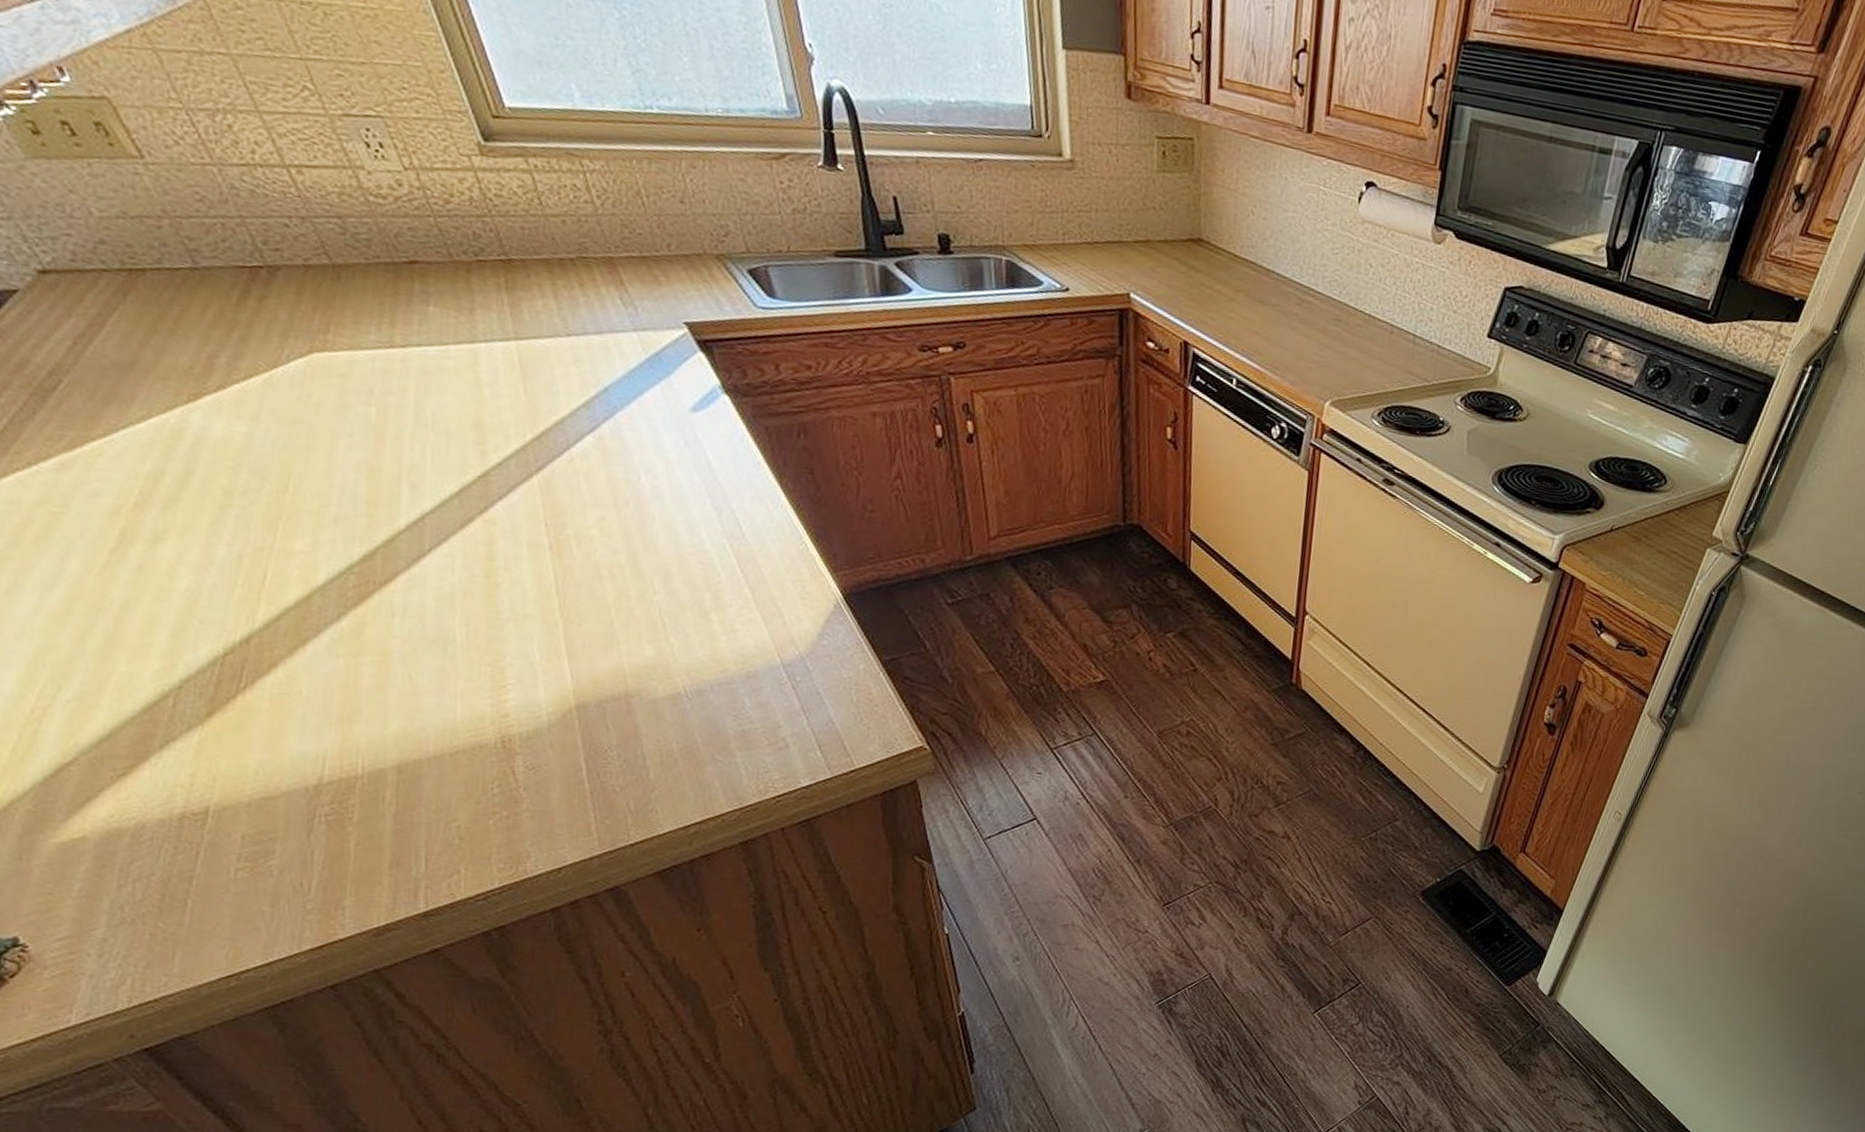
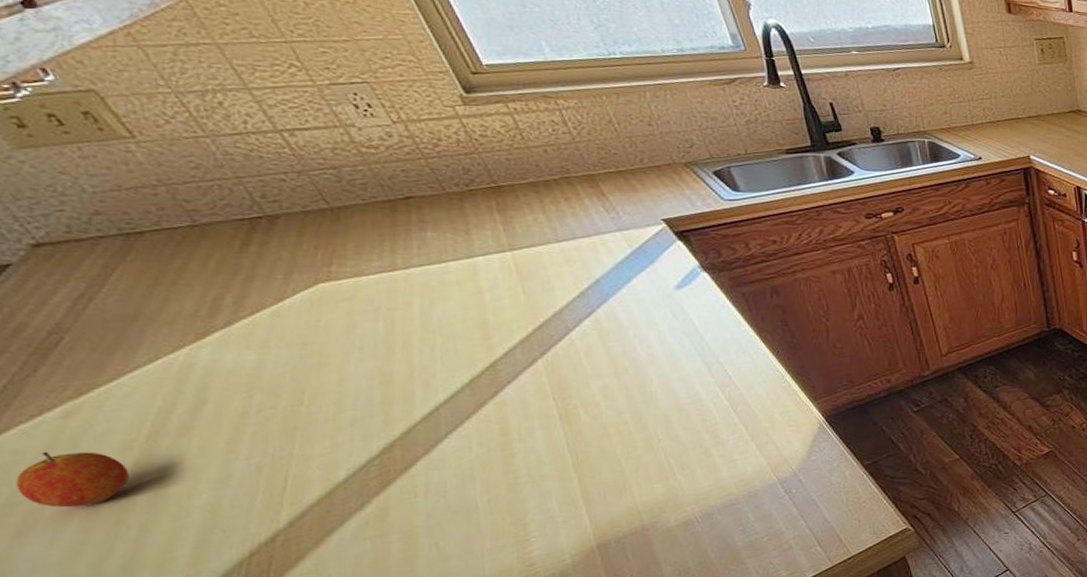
fruit: none [10,505,115,573] -> present [16,451,129,508]

